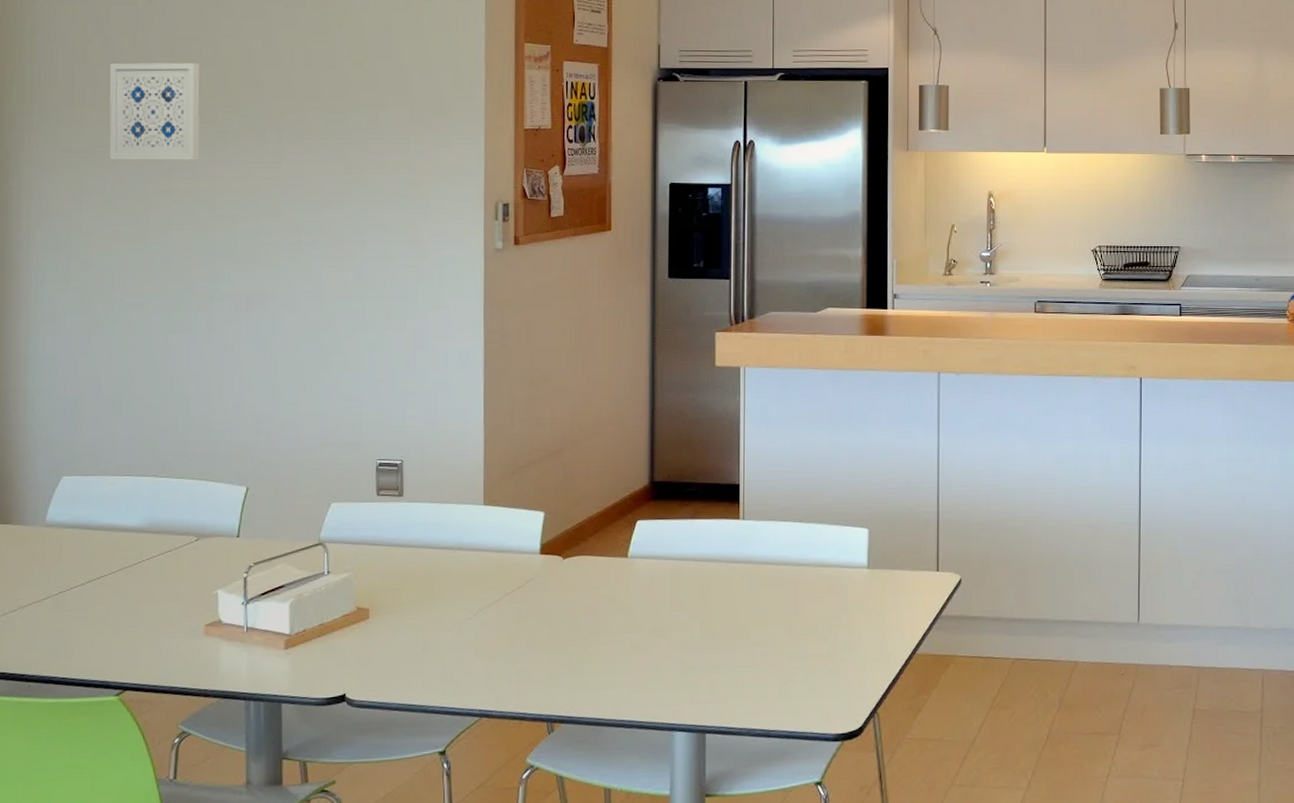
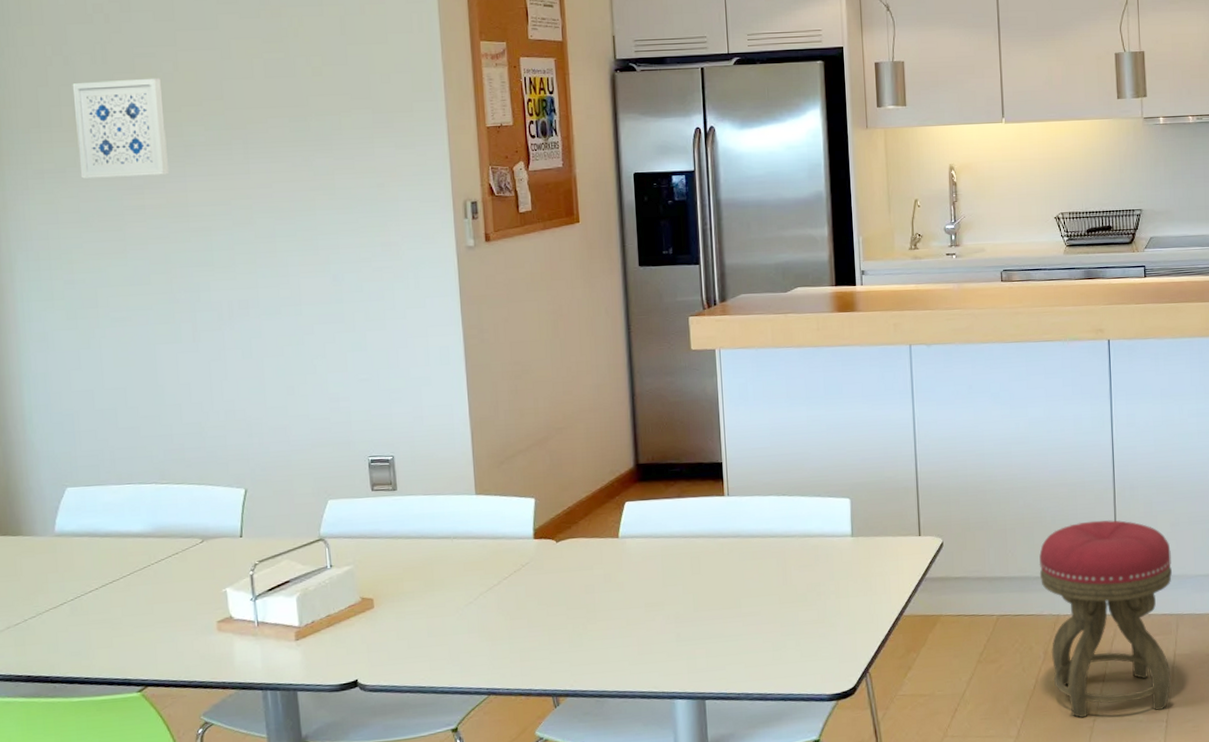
stool: none [1058,564,1195,772] -> present [1039,519,1172,718]

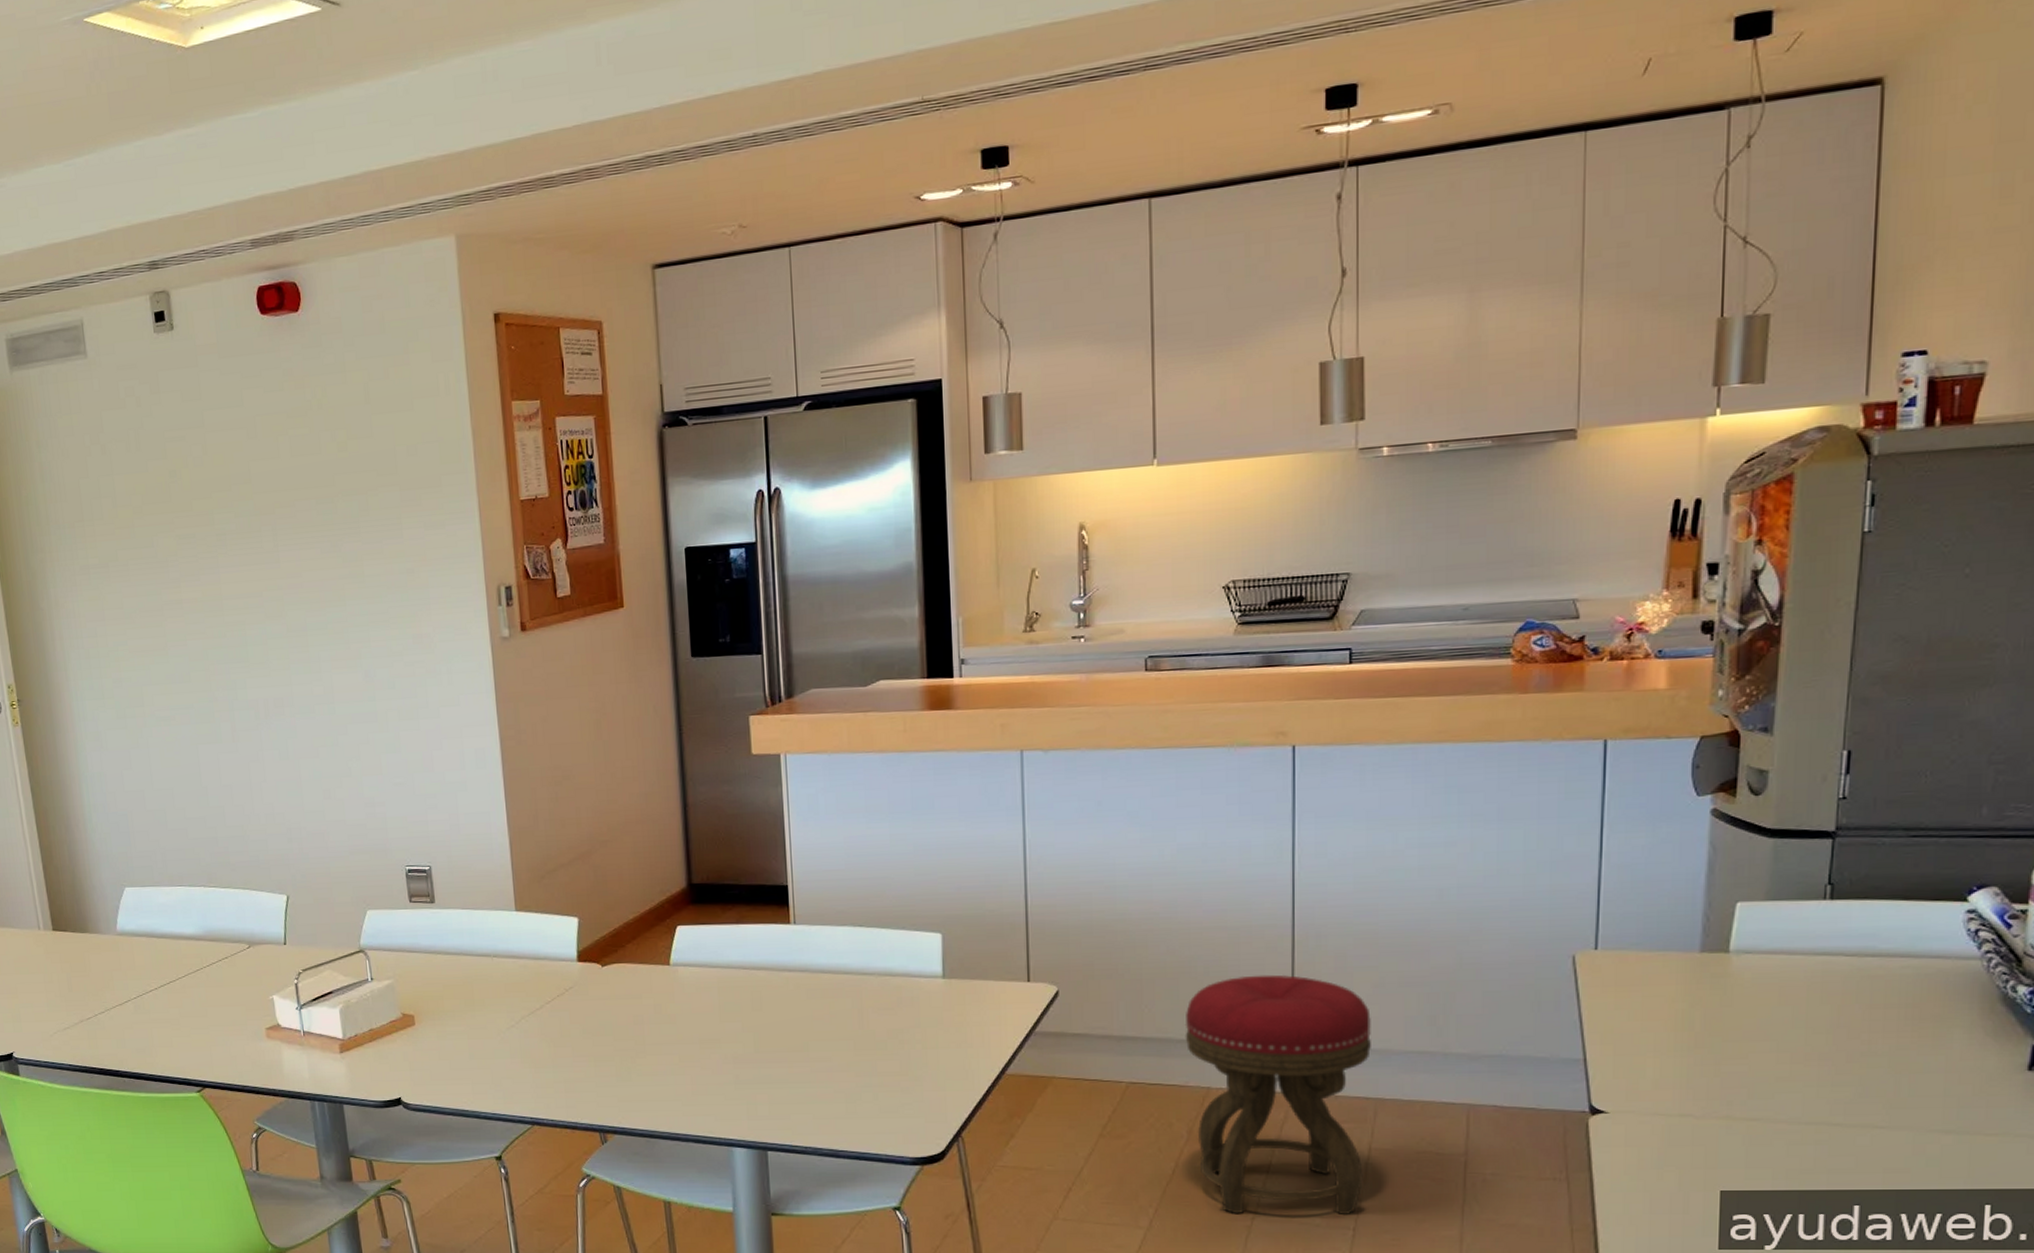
wall art: present [72,78,170,179] -> none [110,463,204,573]

